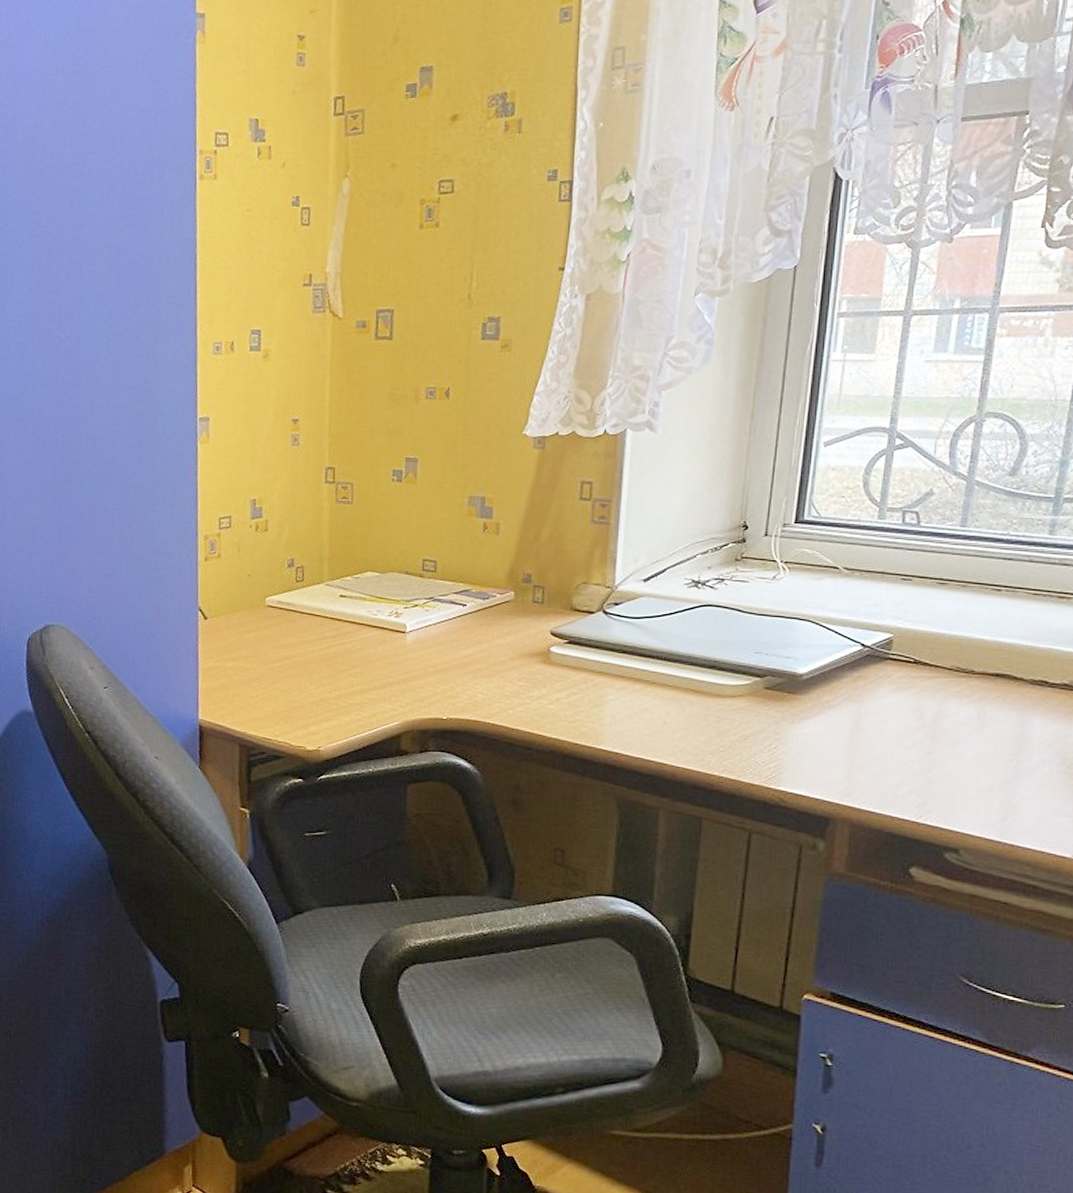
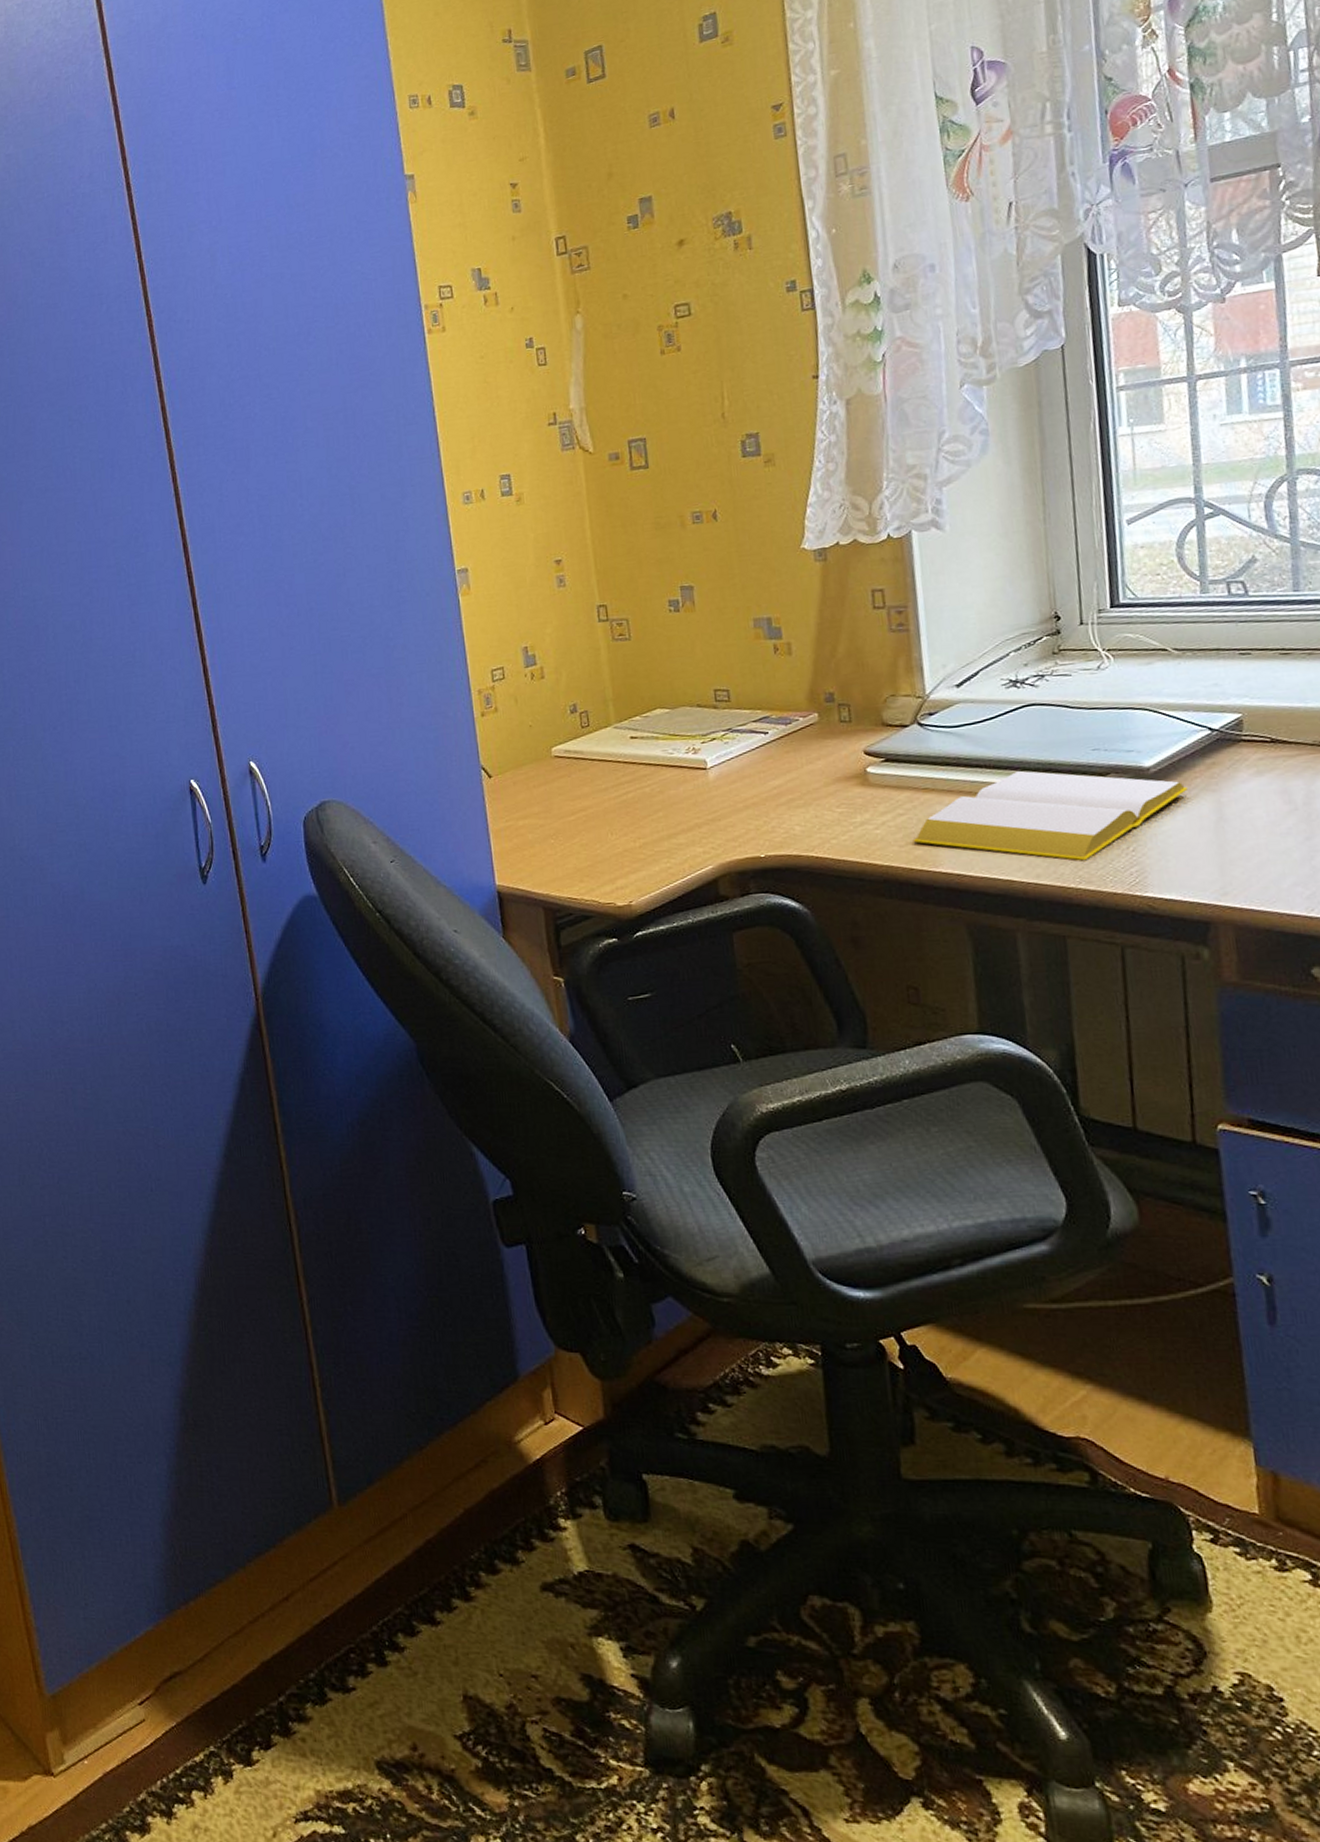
notepad: none [581,664,834,753] -> present [912,770,1189,861]

